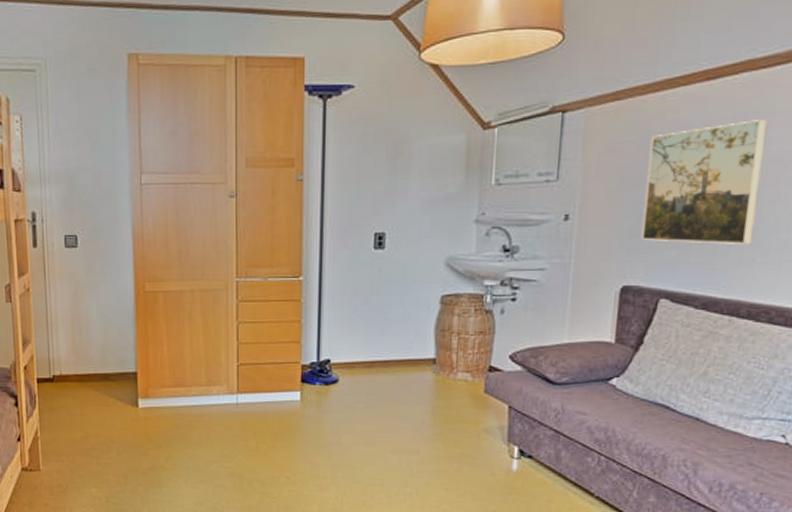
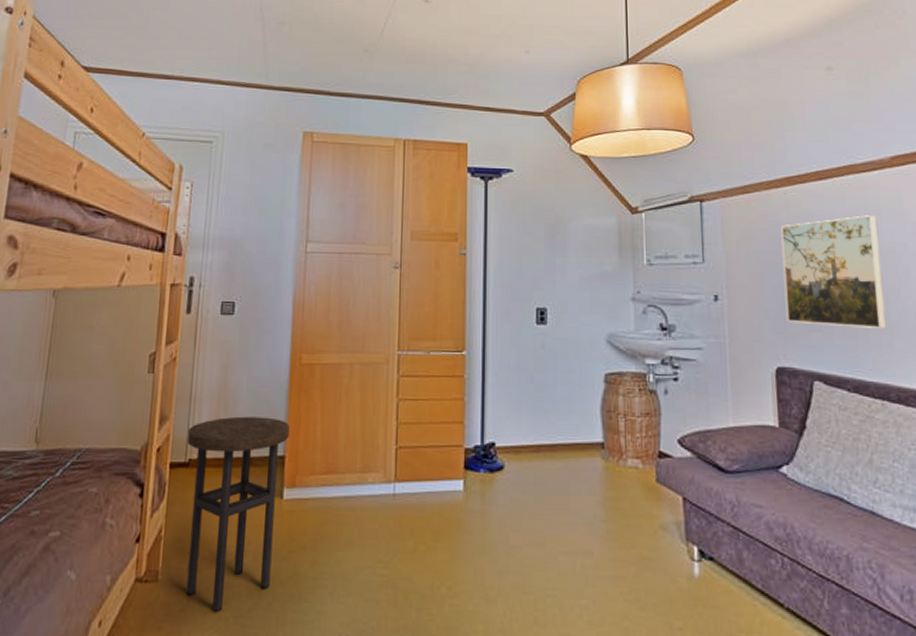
side table: none [49,339,139,493] -> present [186,416,290,612]

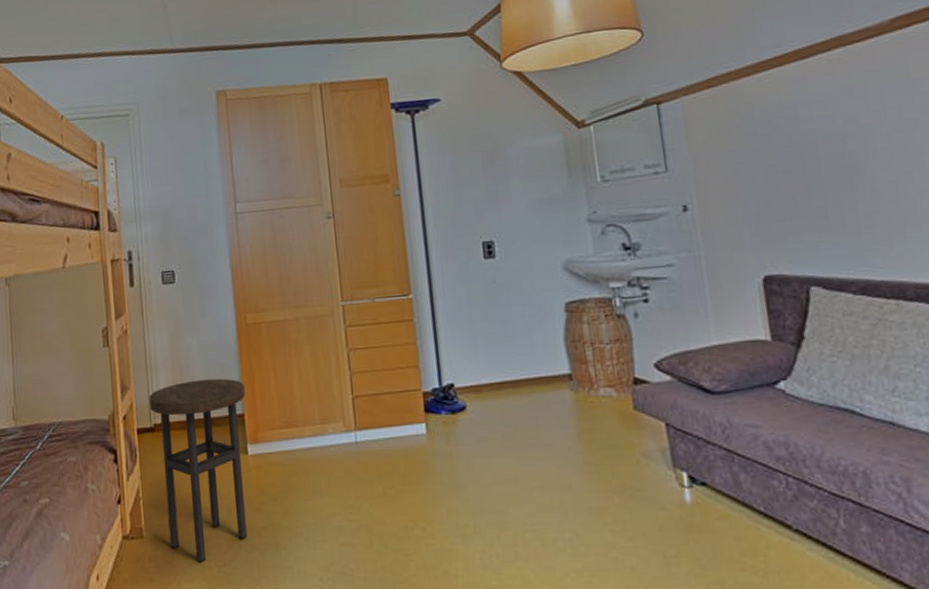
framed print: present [780,215,886,328] -> none [756,91,897,225]

